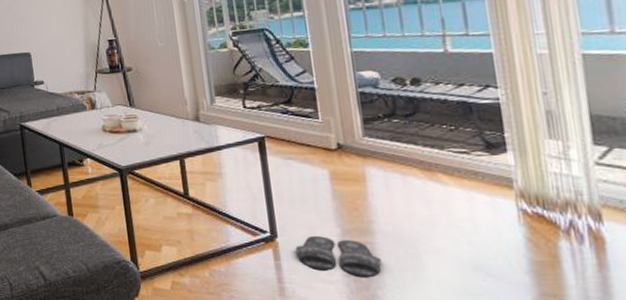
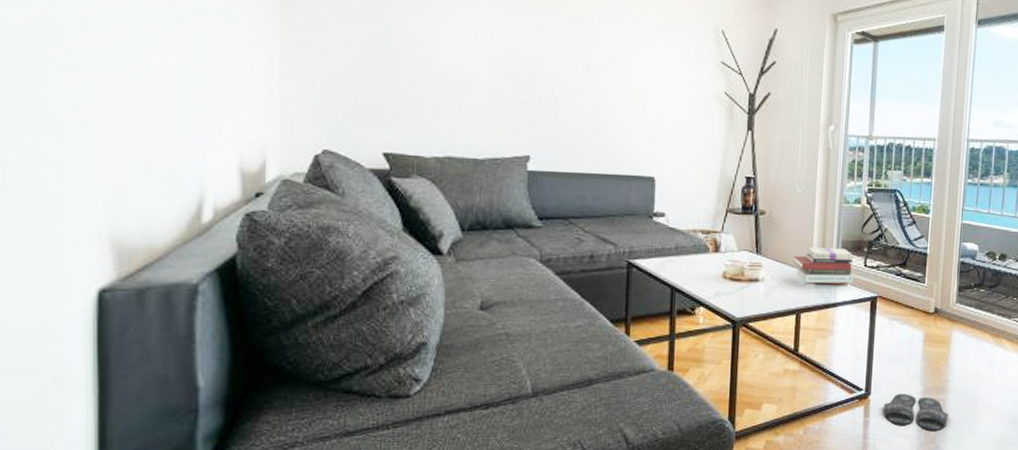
books: none [167,93,235,130] -> present [793,247,854,285]

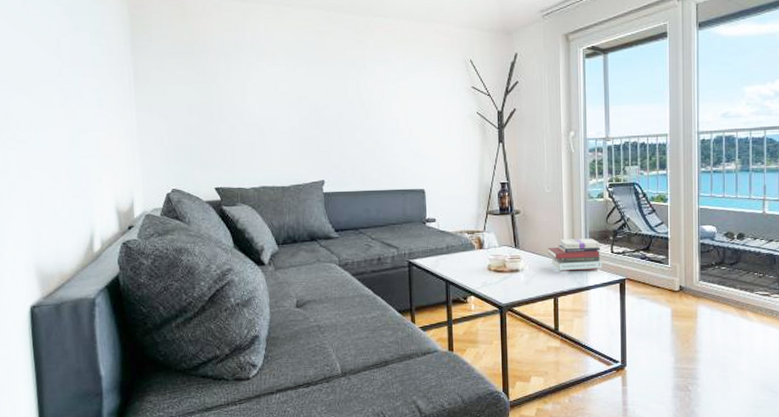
slippers: present [883,393,949,432] -> none [639,363,702,398]

